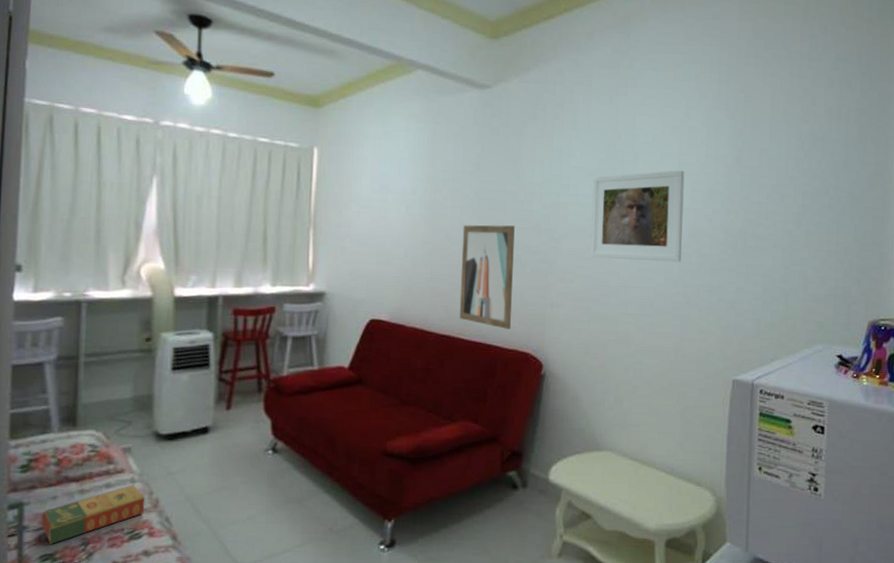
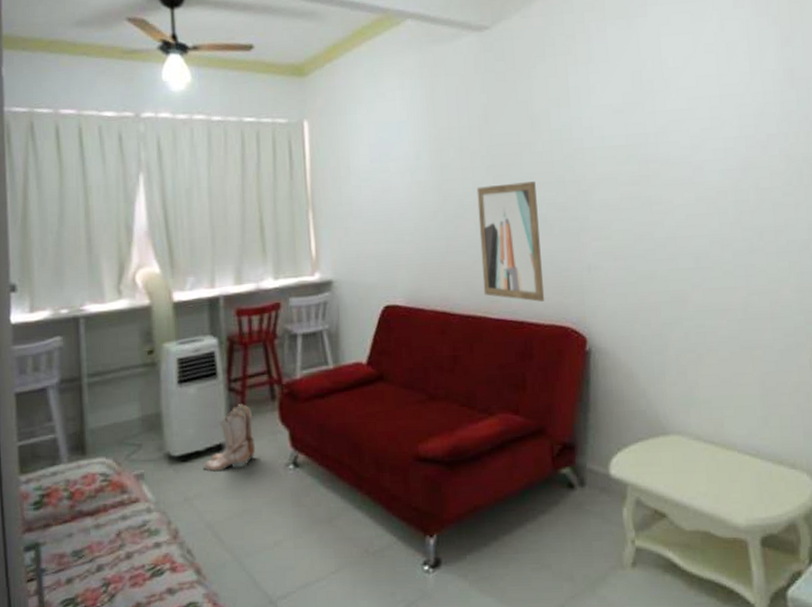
book: present [41,485,145,545] -> none [59,515,164,588]
boots: none [187,393,239,451] -> present [202,404,255,472]
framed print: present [590,170,685,262] -> none [620,93,736,208]

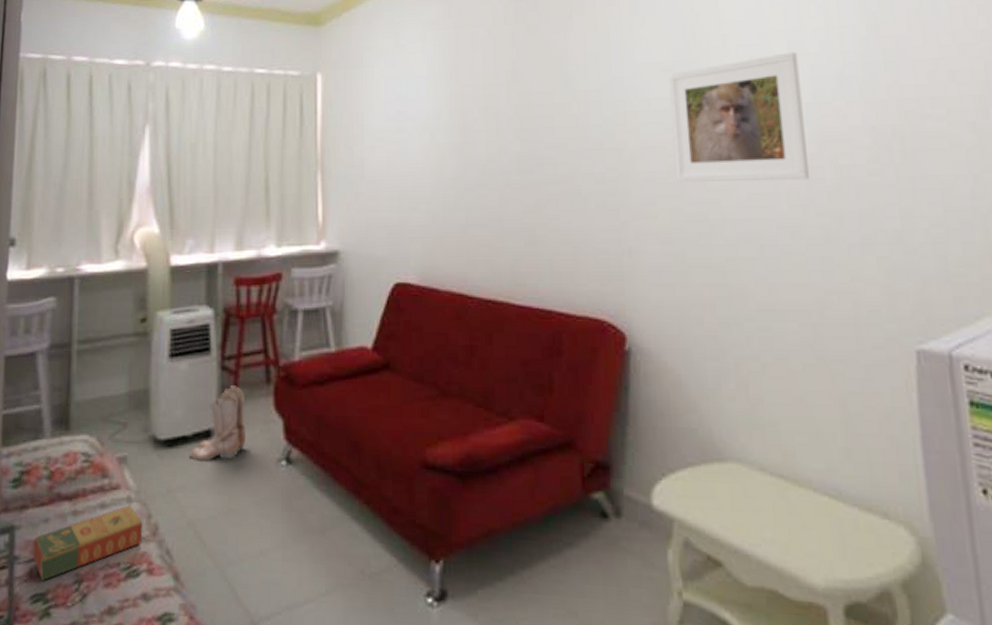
book: none [59,515,164,588] -> present [32,505,143,582]
wall art: present [476,181,545,302] -> none [502,148,578,288]
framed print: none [620,93,736,208] -> present [669,52,809,182]

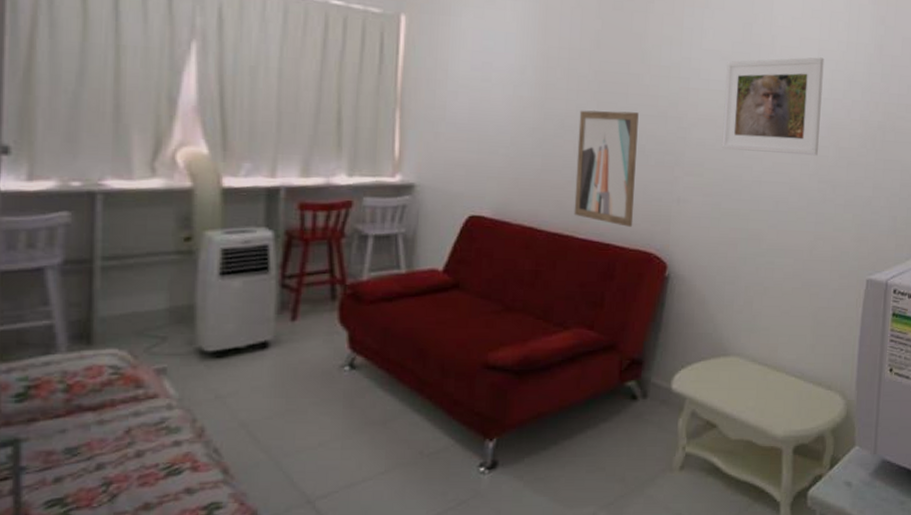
book: present [32,505,143,582] -> none [45,412,187,488]
boots: present [189,385,246,462] -> none [241,302,307,370]
wall art: none [502,148,578,288] -> present [574,110,639,227]

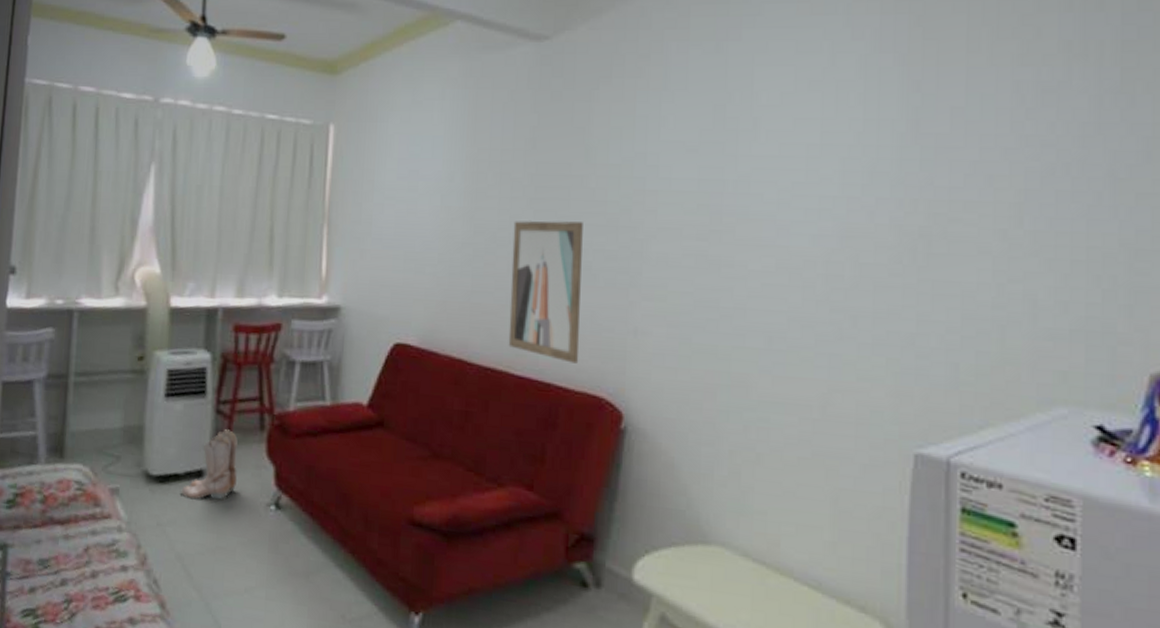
boots: none [241,302,307,370] -> present [180,429,238,500]
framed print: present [721,57,824,156] -> none [690,142,831,275]

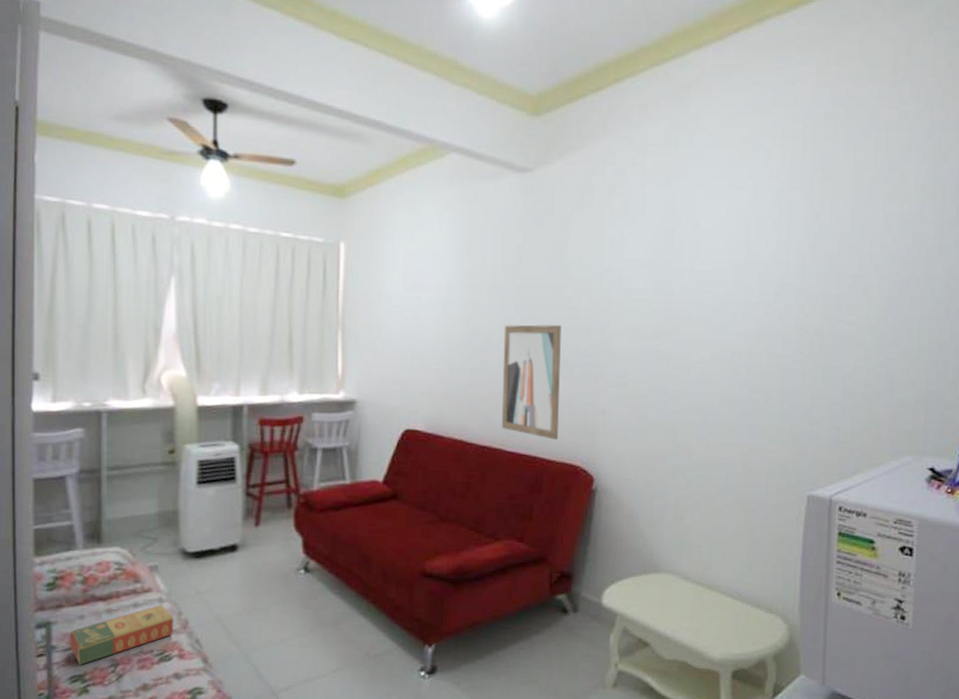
book: none [24,534,132,599] -> present [69,604,174,666]
boots: present [180,429,238,500] -> none [216,509,268,570]

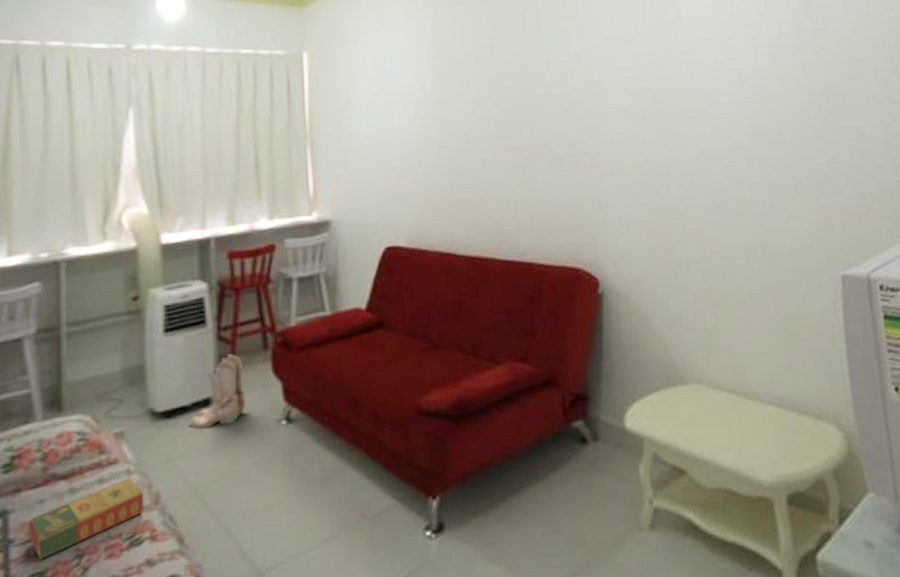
boots: none [216,509,268,570] -> present [188,354,245,429]
wall art: present [501,324,561,440] -> none [483,115,555,242]

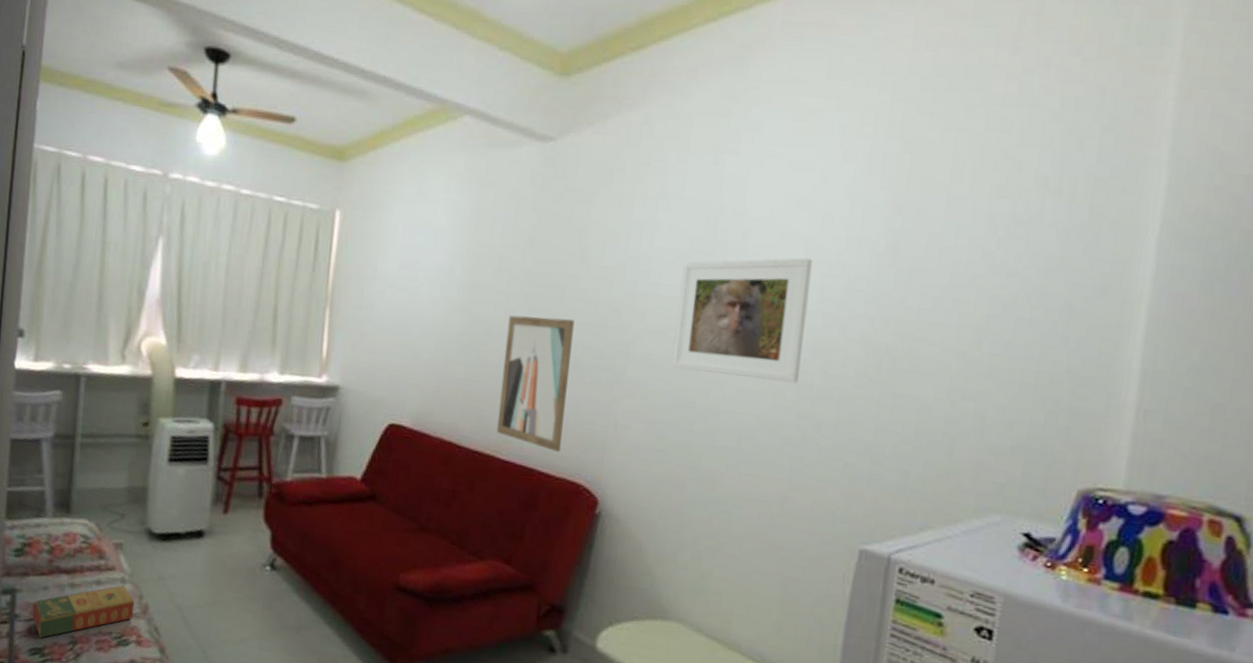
boots: present [188,354,245,429] -> none [181,494,237,558]
wall art: none [483,115,555,242] -> present [496,315,574,452]
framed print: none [631,23,753,142] -> present [671,258,813,384]

